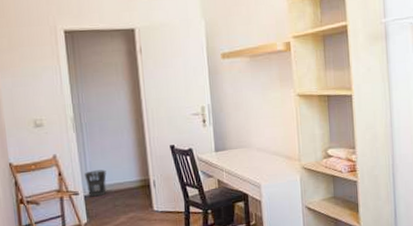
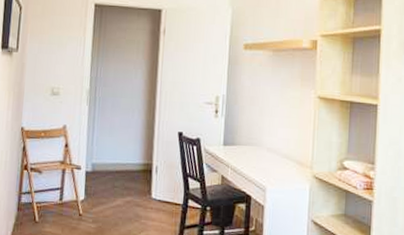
wastebasket: present [84,169,107,197] -> none [89,146,111,174]

